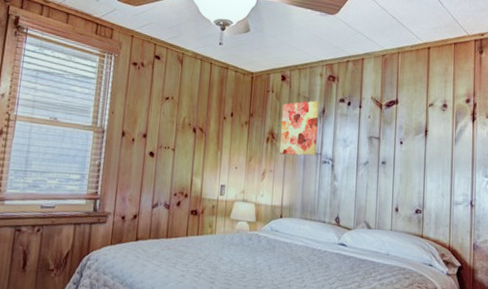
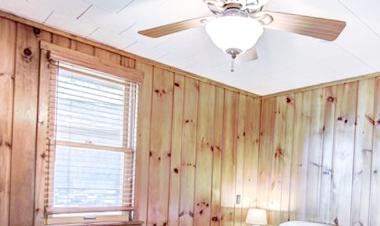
wall art: present [280,100,320,156] -> none [286,119,321,168]

